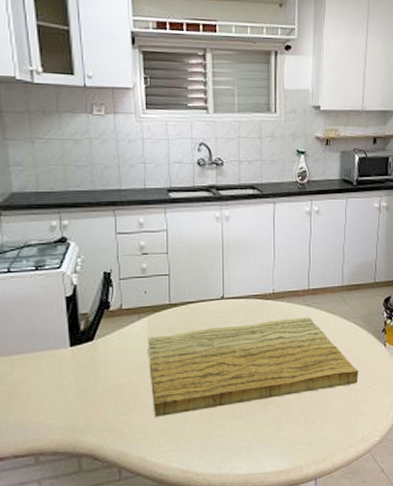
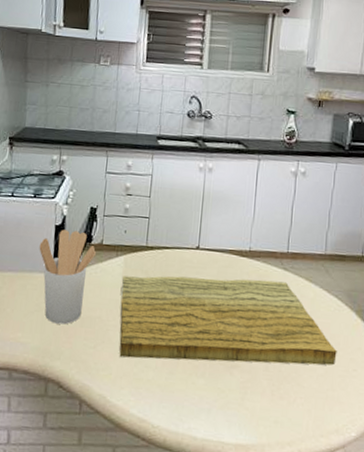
utensil holder: none [50,299,116,398] -> present [39,229,96,325]

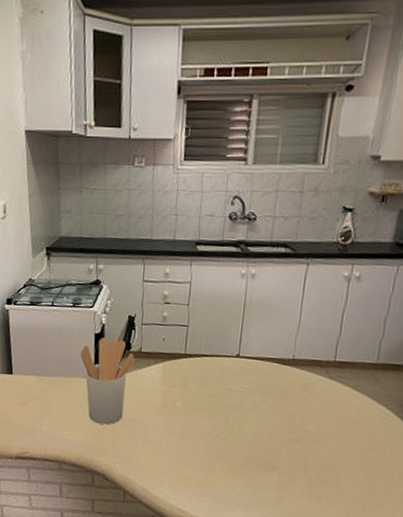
cutting board: present [119,275,337,366] -> none [159,382,382,472]

